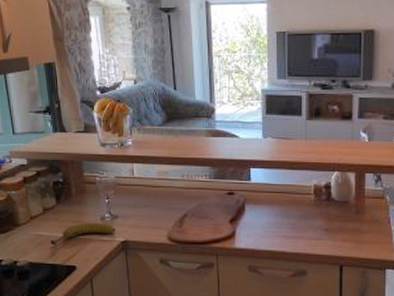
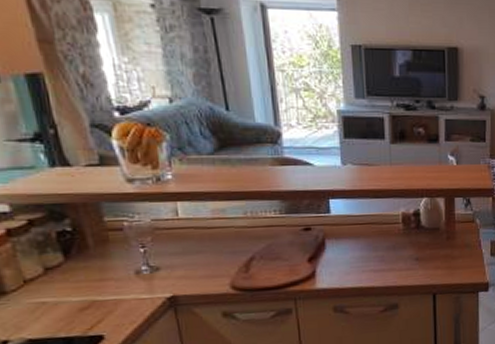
fruit: present [50,222,117,246] -> none [60,277,160,314]

